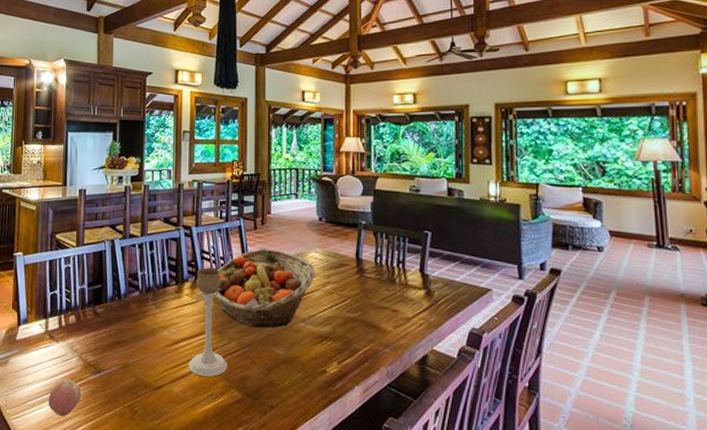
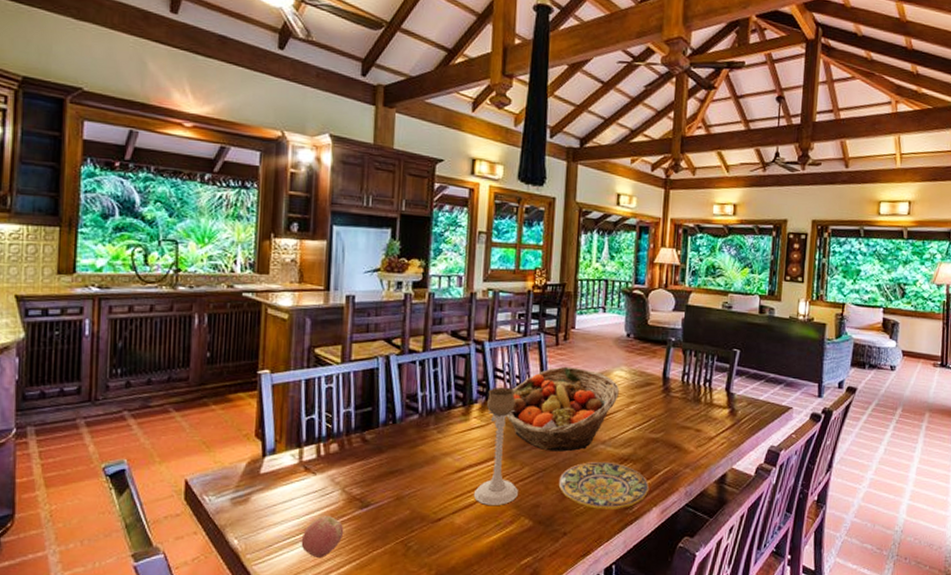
plate: none [263,338,351,386] -> present [558,461,650,510]

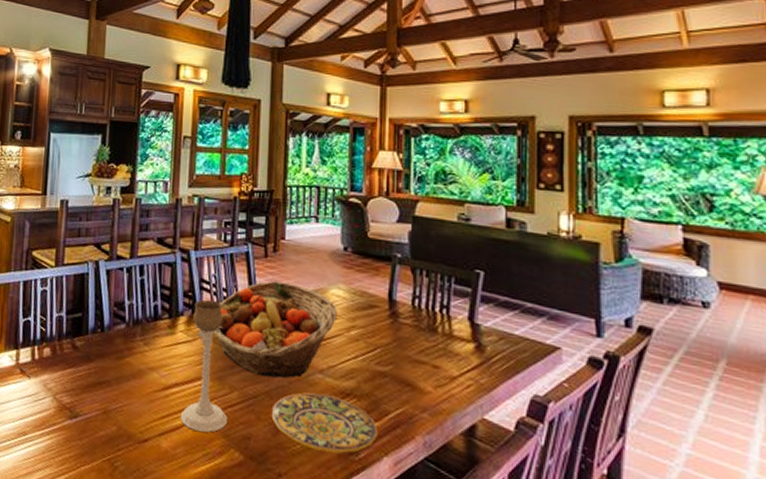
apple: present [301,516,344,559] -> none [15,422,55,467]

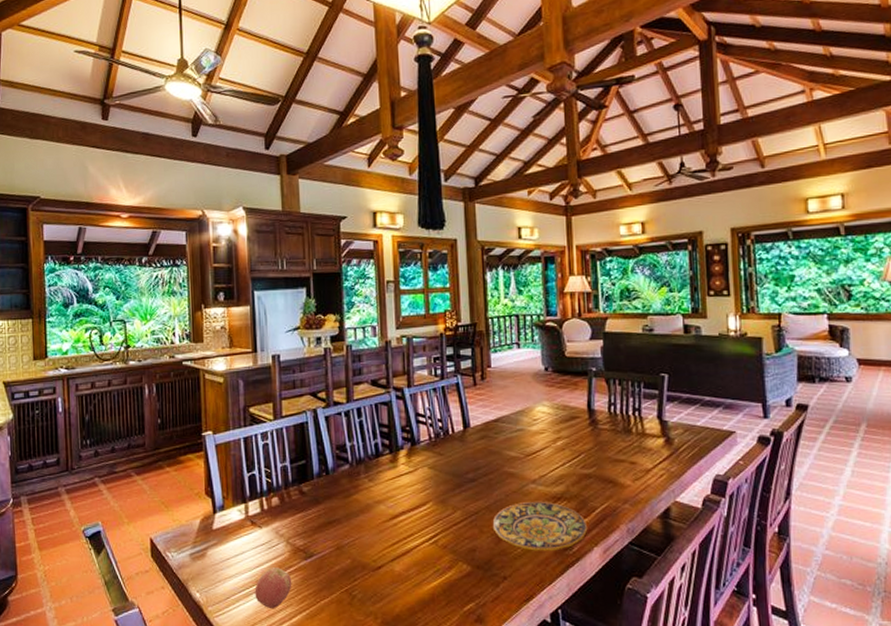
apple: none [15,422,55,467] -> present [254,568,292,609]
candle holder: present [180,299,227,433] -> none [409,431,453,552]
fruit basket: present [213,280,337,378] -> none [433,406,544,494]

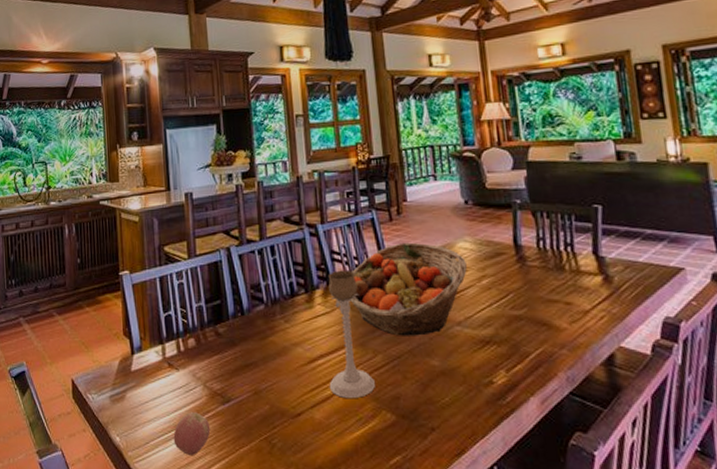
candle holder: none [409,431,453,552] -> present [328,270,375,399]
fruit basket: none [433,406,544,494] -> present [350,242,467,336]
plate: present [492,501,588,551] -> none [416,345,522,400]

